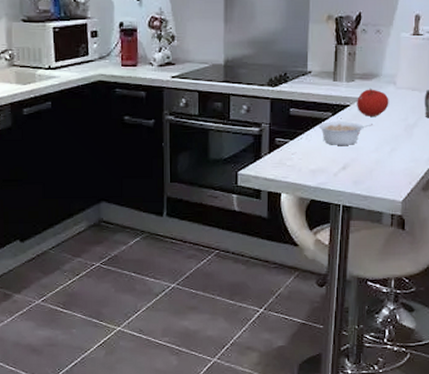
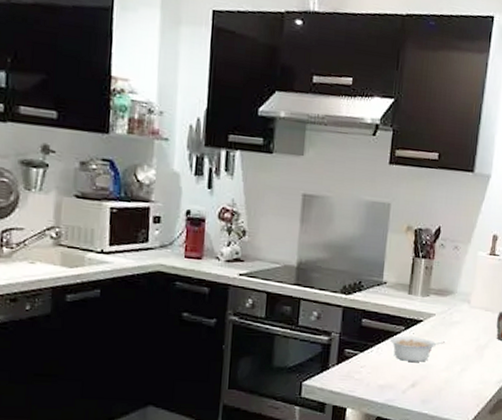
fruit: present [357,88,389,116] -> none [430,304,463,334]

